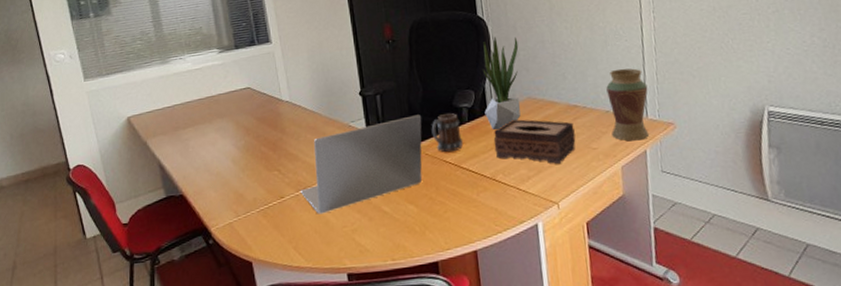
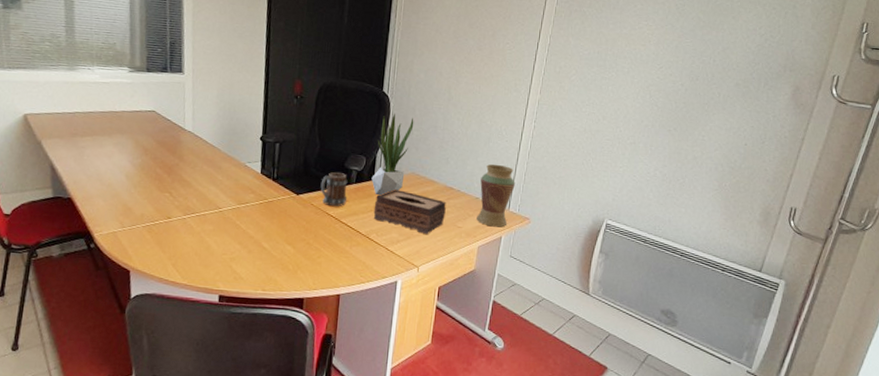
laptop: present [300,114,423,214] -> none [187,168,314,240]

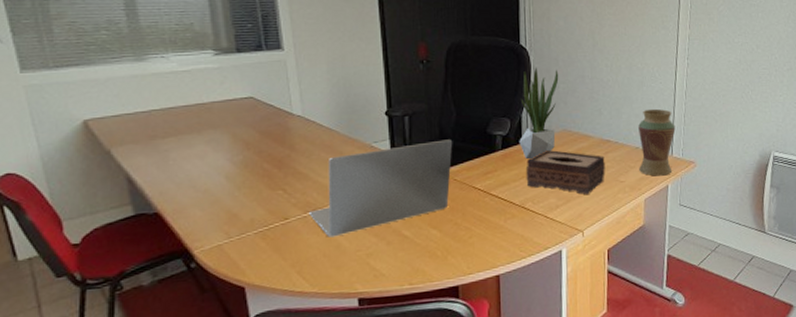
laptop: none [187,168,314,240] -> present [308,139,453,237]
mug: present [320,172,348,206] -> none [462,140,495,178]

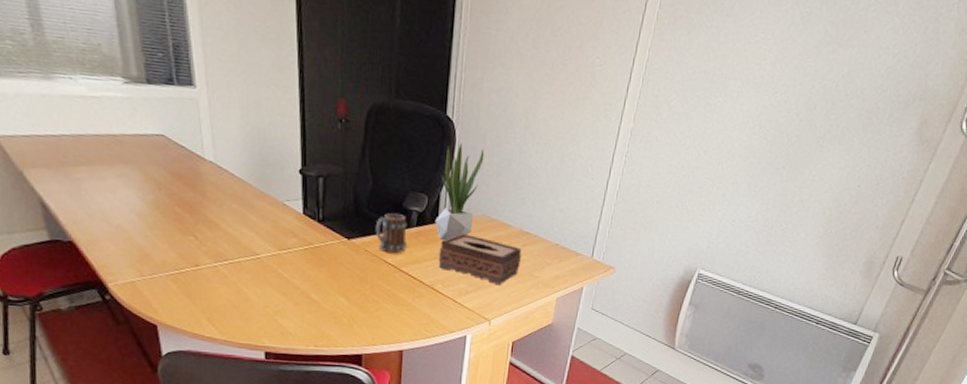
laptop: present [308,139,453,237] -> none [218,207,367,290]
mug: none [462,140,495,178] -> present [375,213,408,253]
vase: present [638,108,676,176] -> none [555,205,601,277]

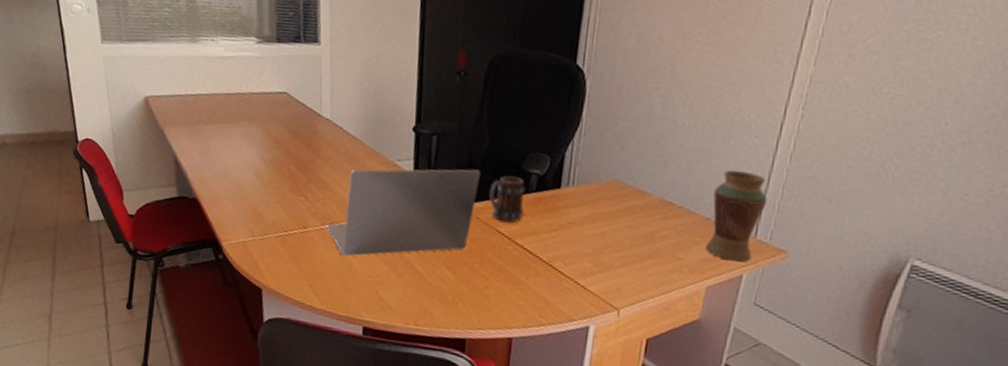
laptop: none [218,207,367,290] -> present [325,169,482,257]
potted plant: present [435,143,485,241] -> none [557,95,619,210]
tissue box: present [438,233,522,285] -> none [559,201,662,266]
vase: none [555,205,601,277] -> present [705,170,768,262]

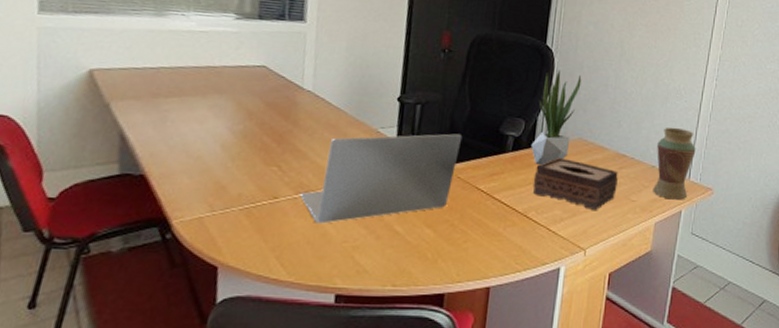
mug: present [489,176,526,222] -> none [469,139,503,179]
potted plant: none [557,95,619,210] -> present [531,70,582,166]
tissue box: none [559,201,662,266] -> present [533,157,618,210]

